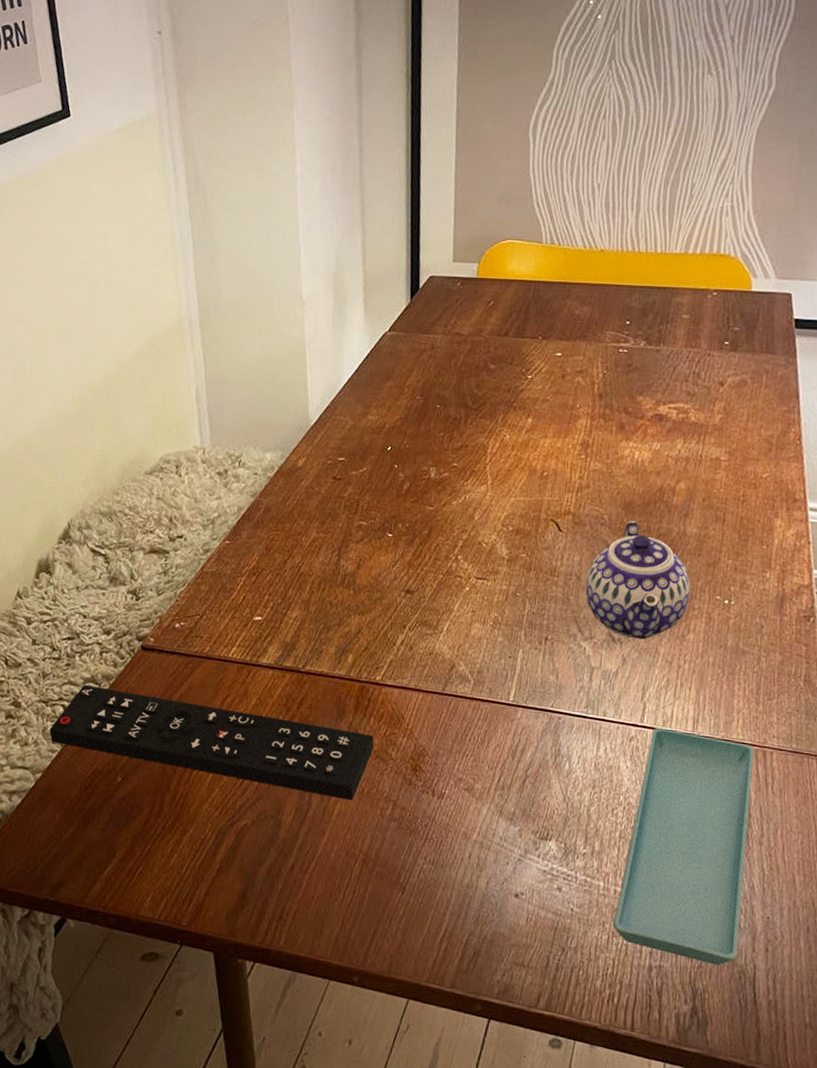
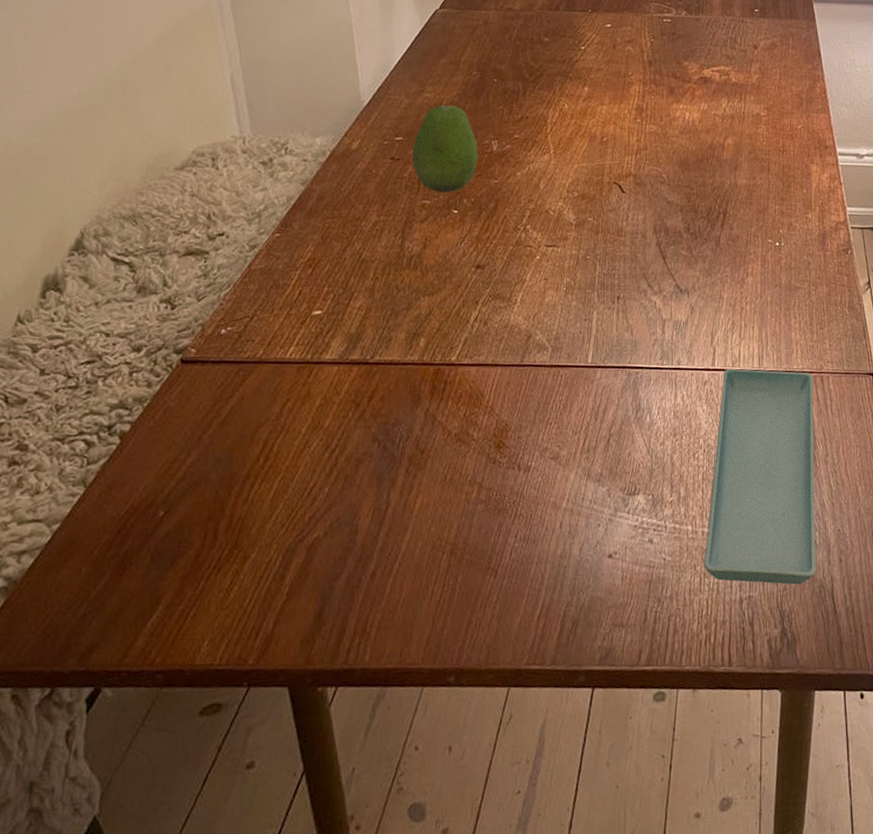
remote control: present [49,684,374,800] -> none [67,411,453,491]
fruit: none [352,428,417,516] -> present [411,104,478,193]
teapot: present [585,521,691,640] -> none [651,177,745,288]

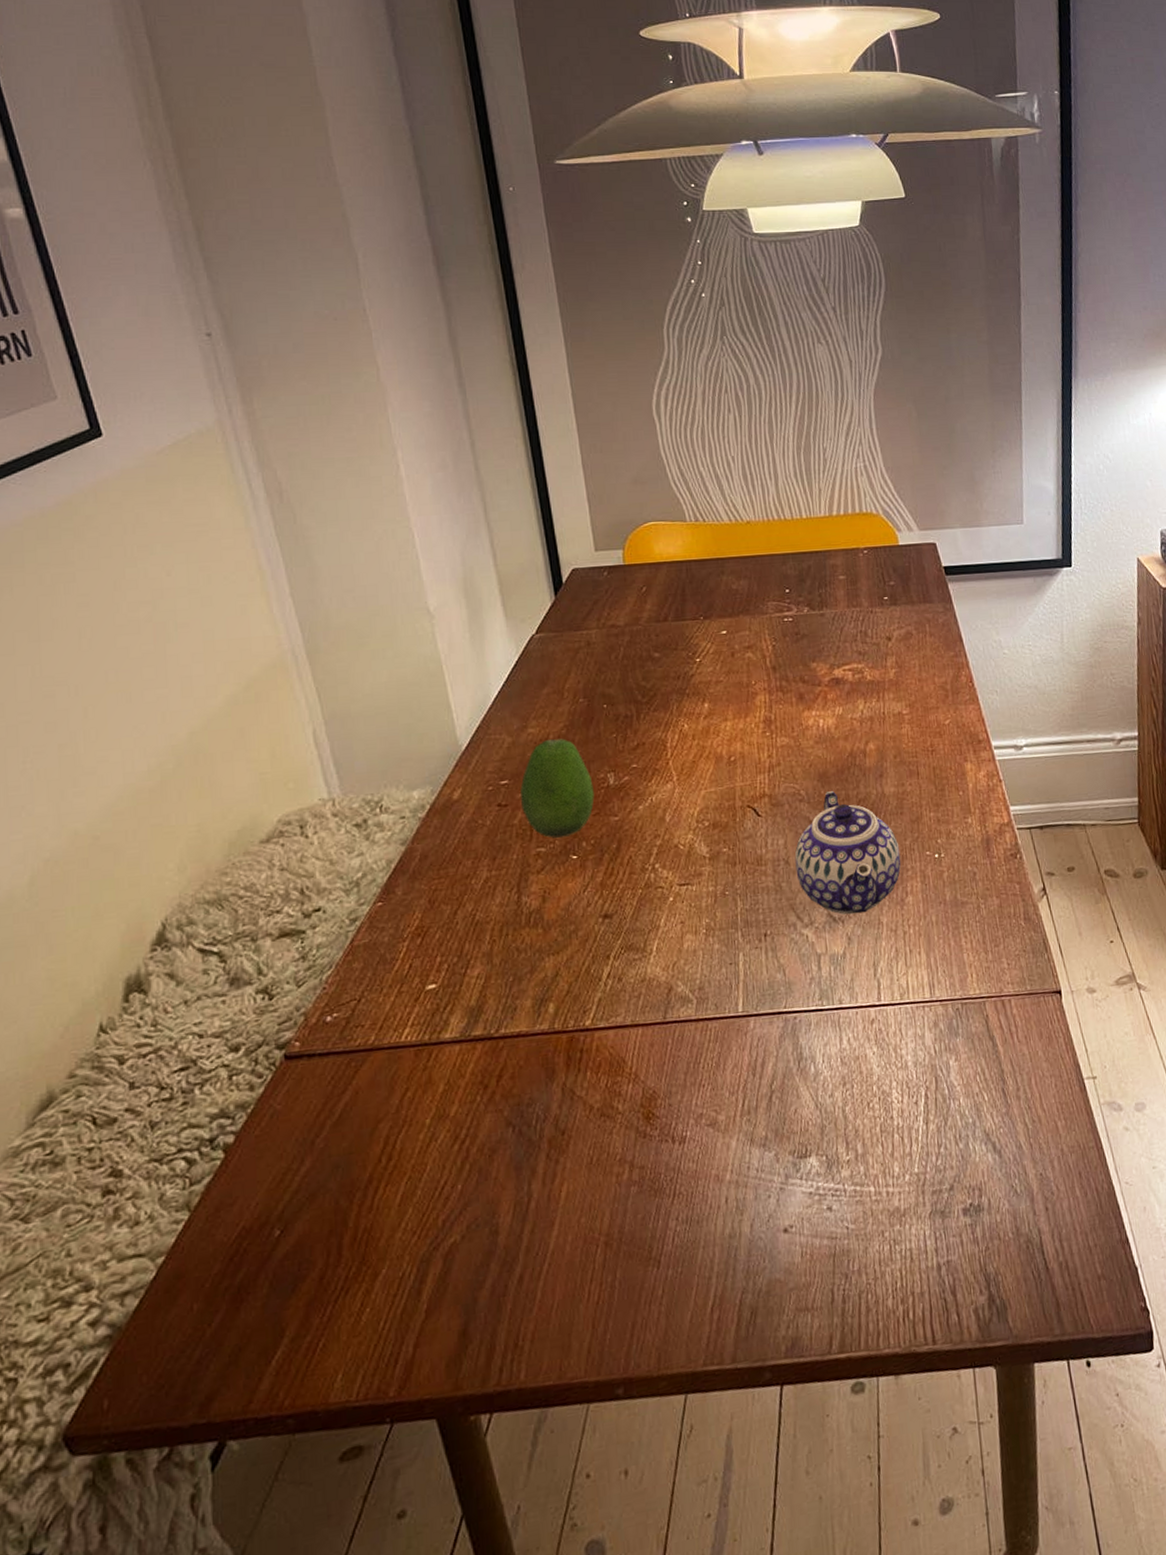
teapot: none [651,177,745,288] -> present [794,791,901,915]
saucer: present [703,369,816,585] -> none [891,997,1021,1247]

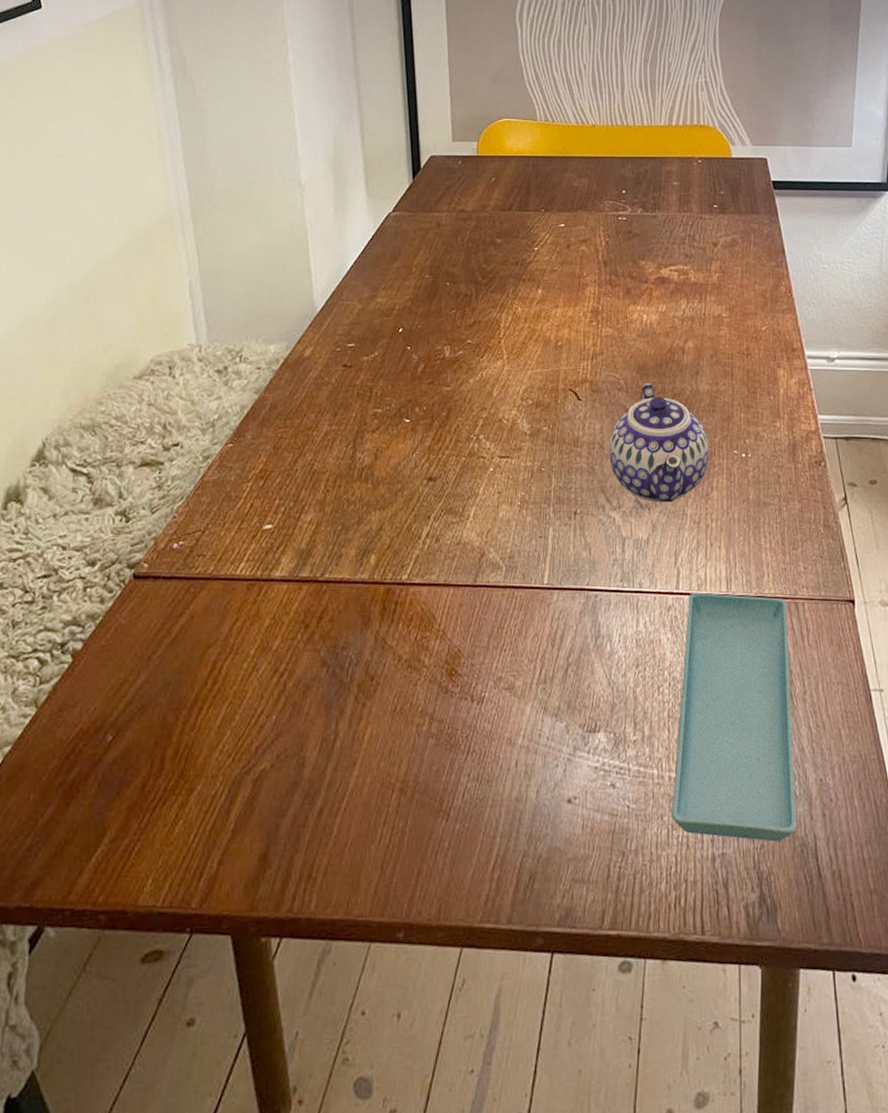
fruit: present [519,737,595,838] -> none [363,309,431,401]
saucer: none [891,997,1021,1247] -> present [671,593,797,842]

